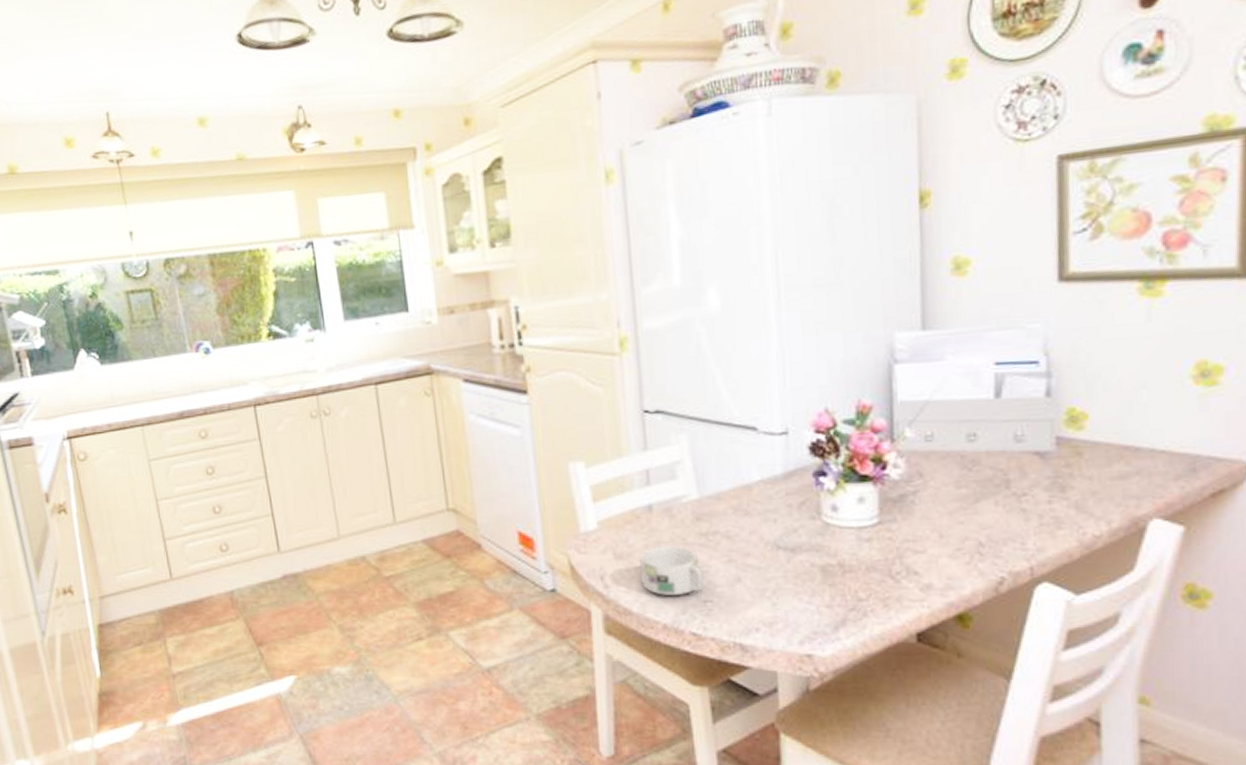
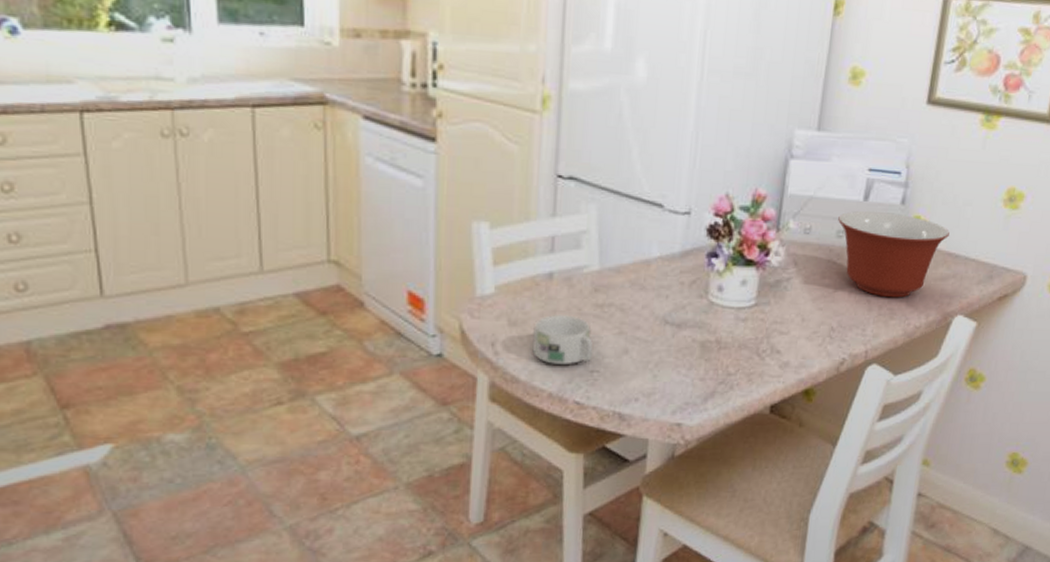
mixing bowl: none [966,407,1121,505] -> present [838,211,950,298]

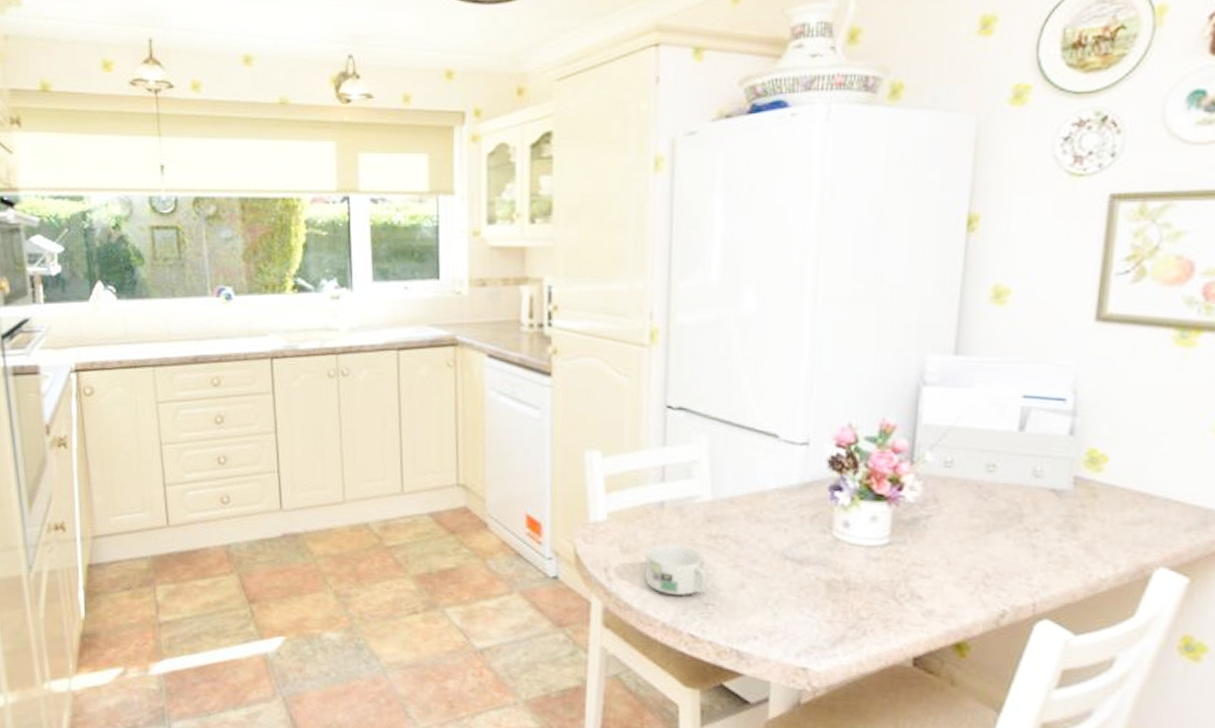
mixing bowl: present [838,211,950,298] -> none [987,443,1139,544]

